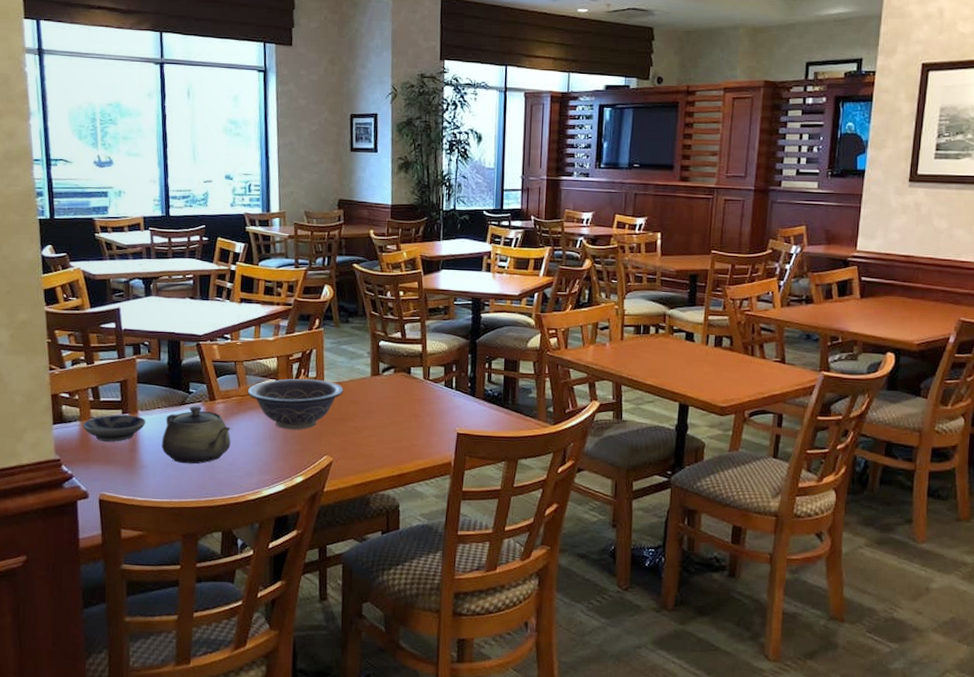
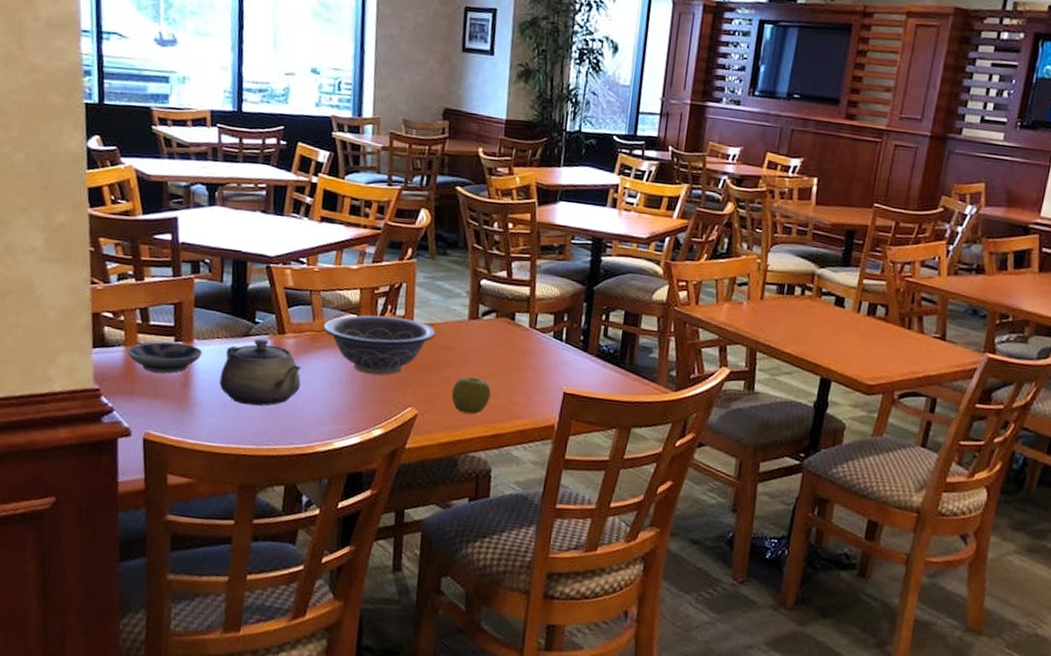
apple: none [361,425,394,458] -> present [451,376,491,415]

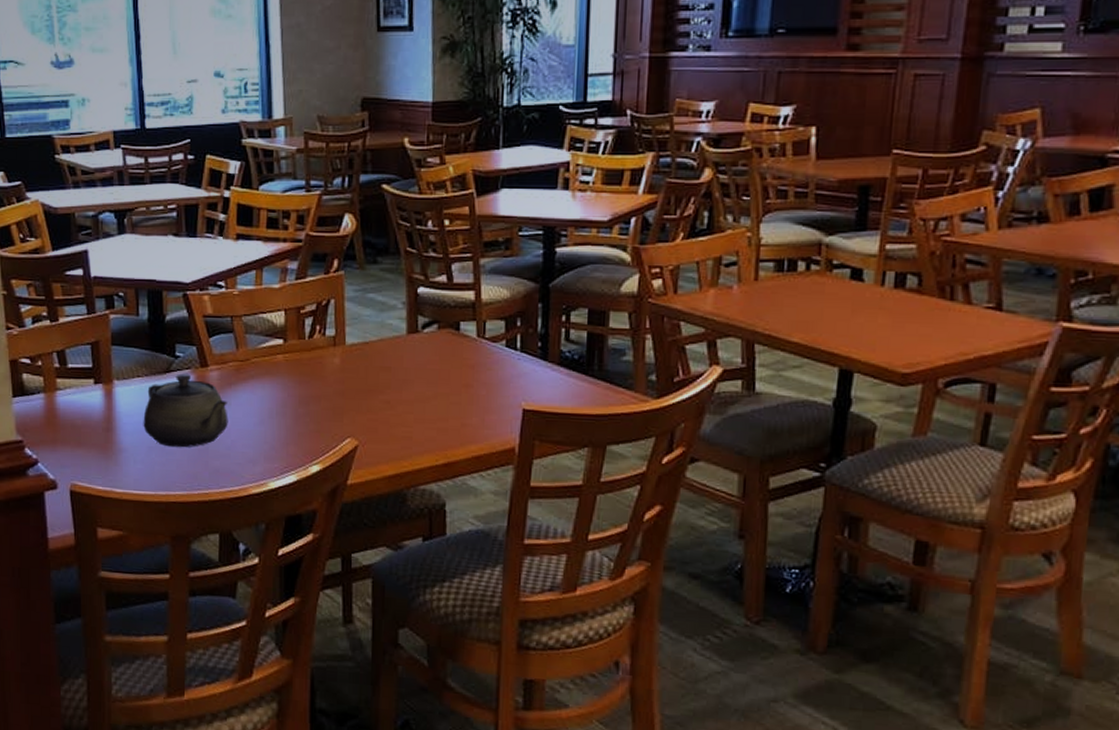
bowl: present [127,341,202,374] -> none [47,385,123,419]
decorative bowl: present [323,315,436,376] -> none [247,337,371,405]
apple: present [451,376,491,415] -> none [394,398,439,442]

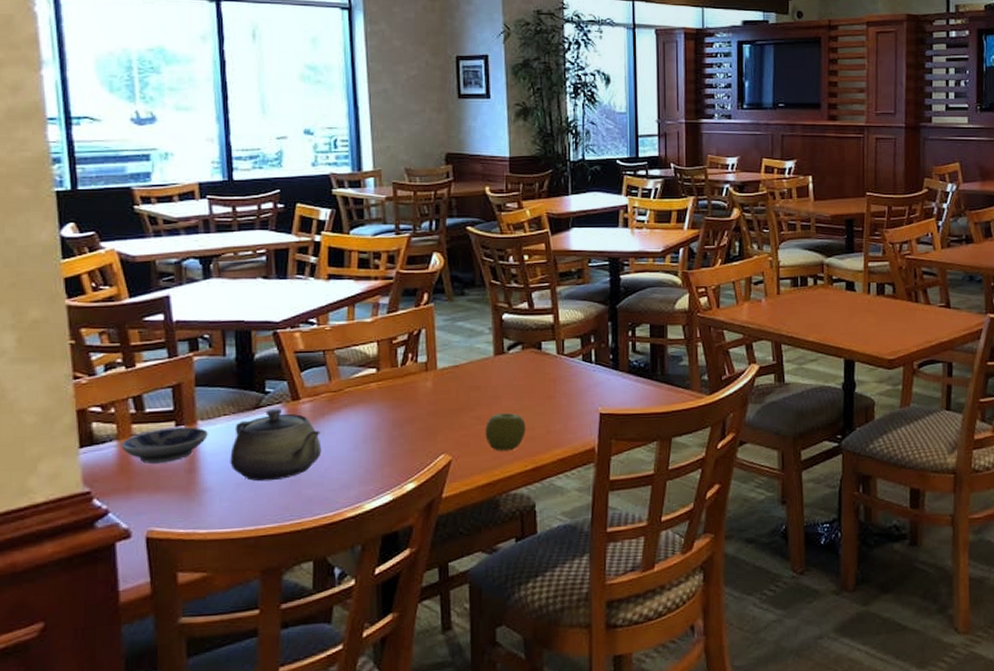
bowl: none [47,385,123,419] -> present [121,427,208,463]
apple: none [394,398,439,442] -> present [485,412,526,451]

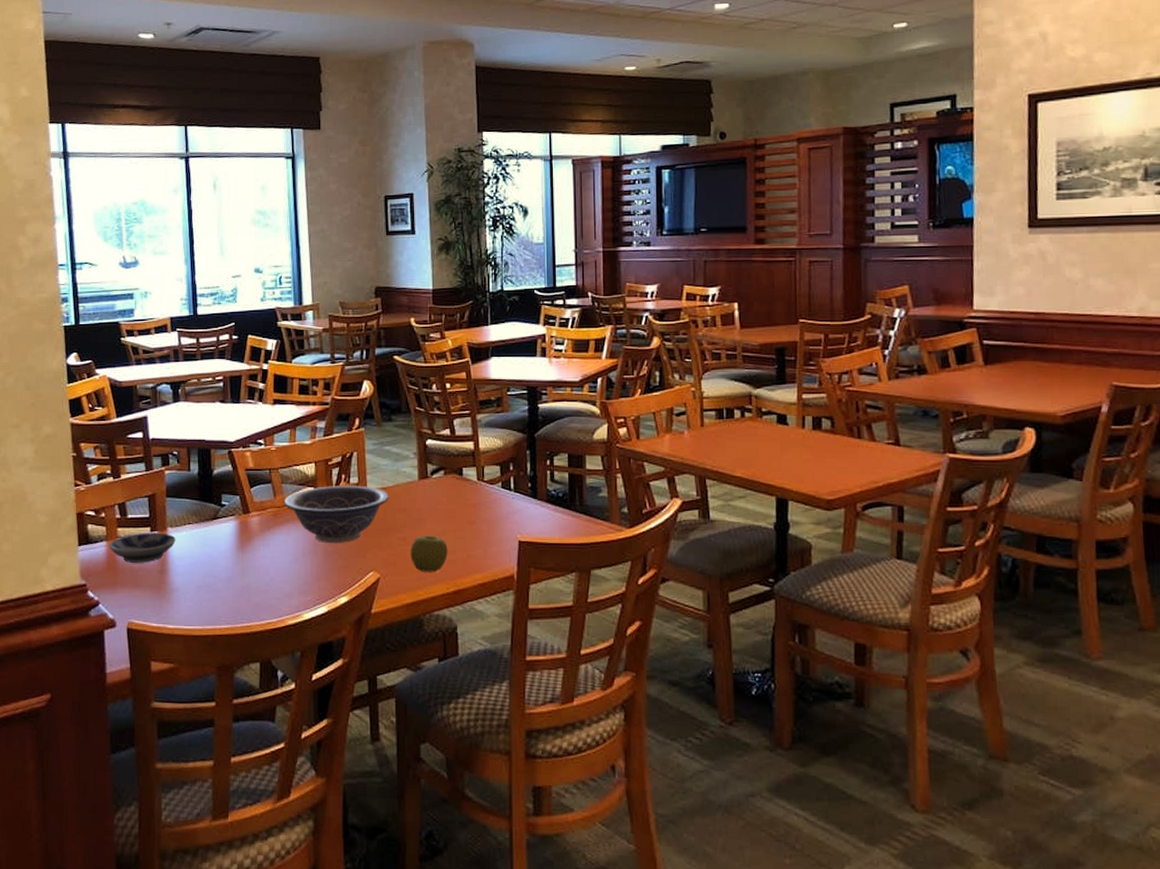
teapot: present [230,408,322,482] -> none [193,520,267,586]
decorative bowl: none [340,364,462,428] -> present [283,485,389,544]

